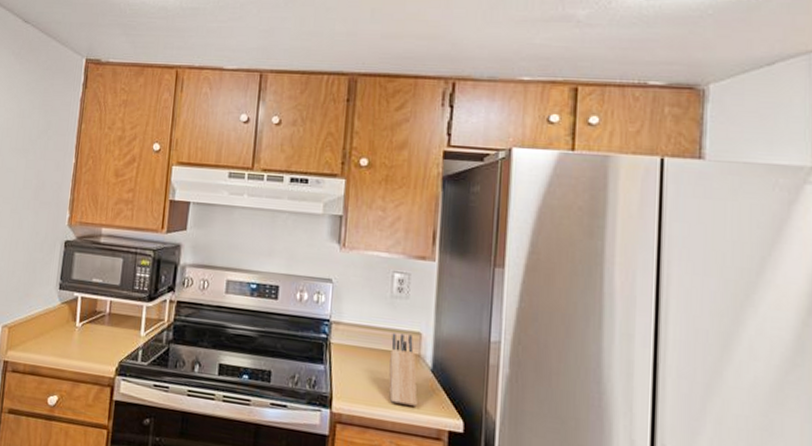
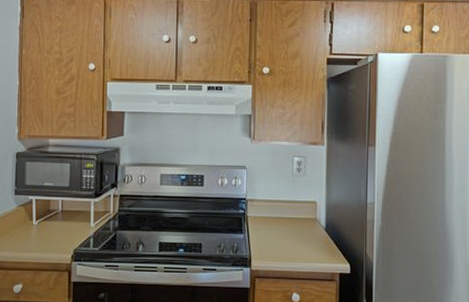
knife block: present [388,333,417,406] -> none [293,203,316,258]

